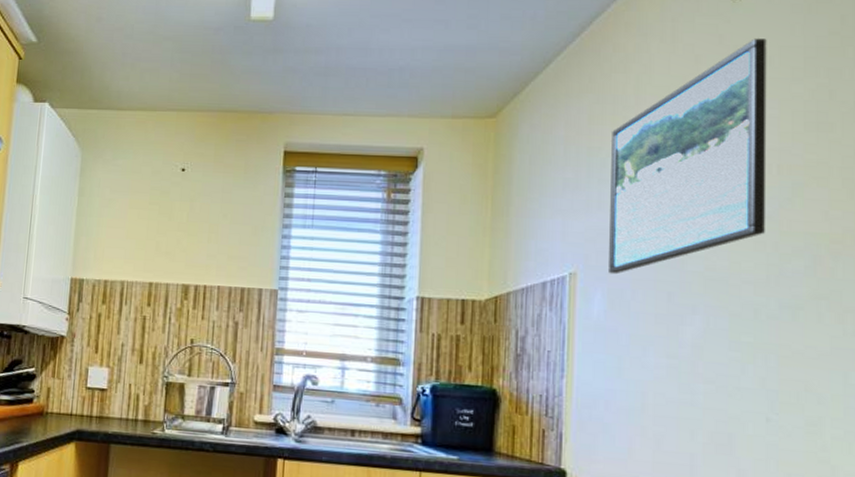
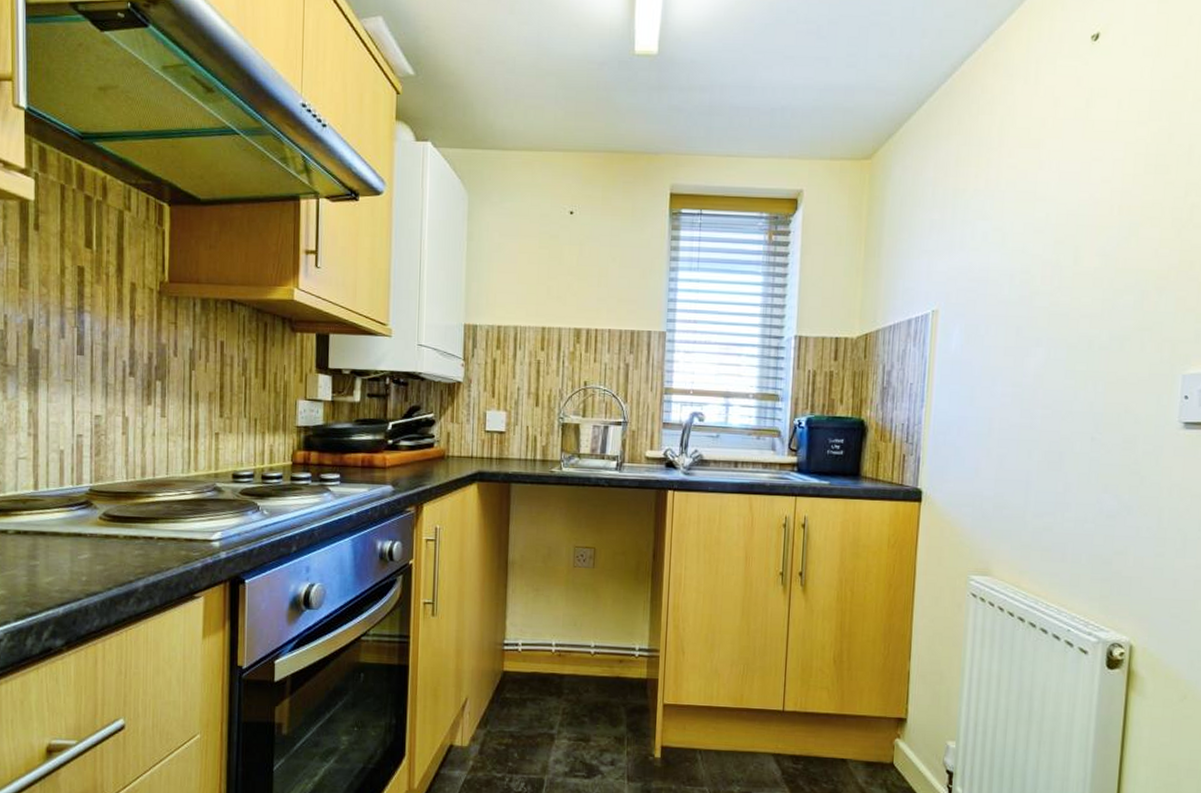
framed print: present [609,38,767,275] -> none [967,81,1119,311]

